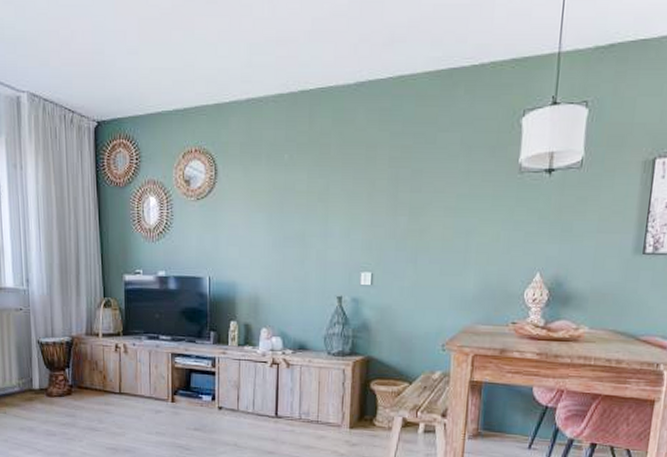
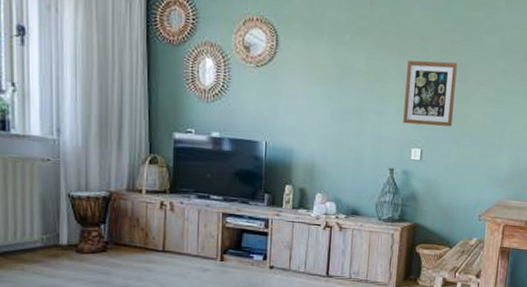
wall art: none [350,170,410,246] -> present [403,60,458,127]

